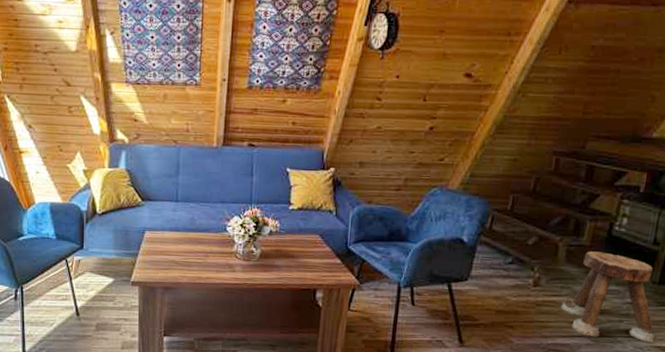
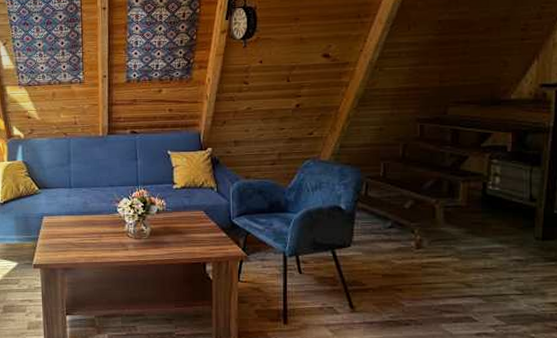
stool: present [560,251,656,344] -> none [447,211,548,300]

